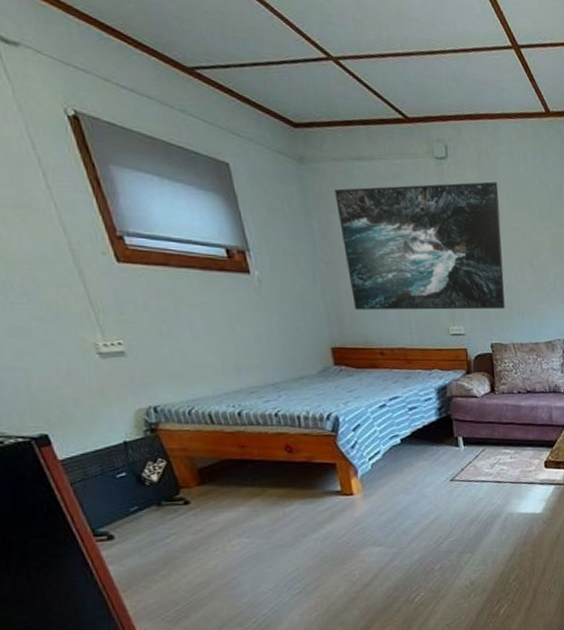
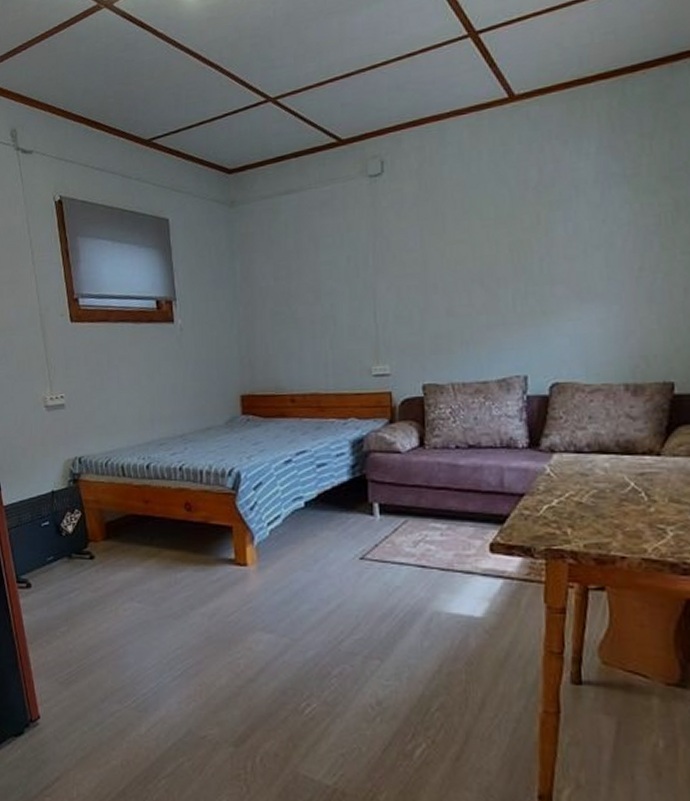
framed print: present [334,181,505,310] -> none [260,190,444,353]

